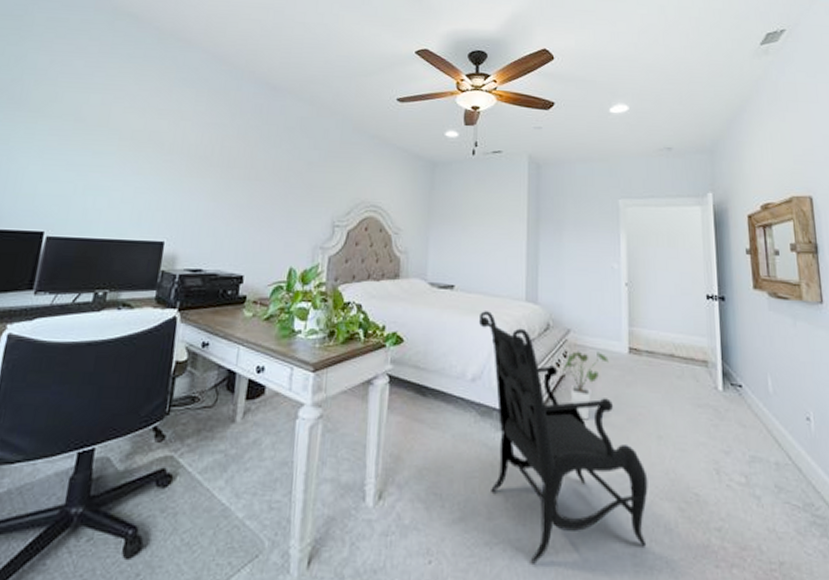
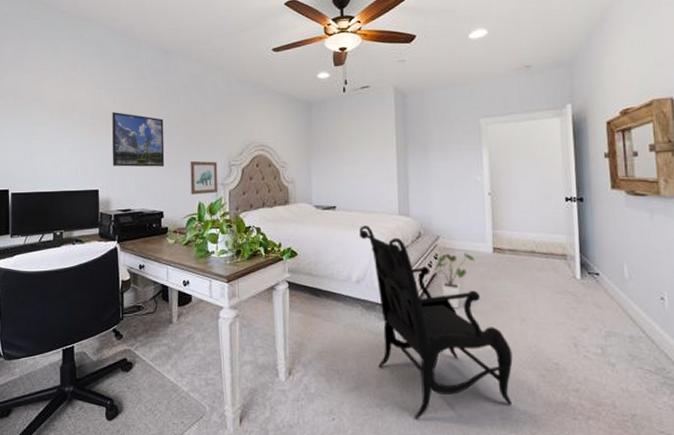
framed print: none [186,150,260,220] -> present [112,112,165,167]
wall art: none [281,216,319,259] -> present [190,160,218,195]

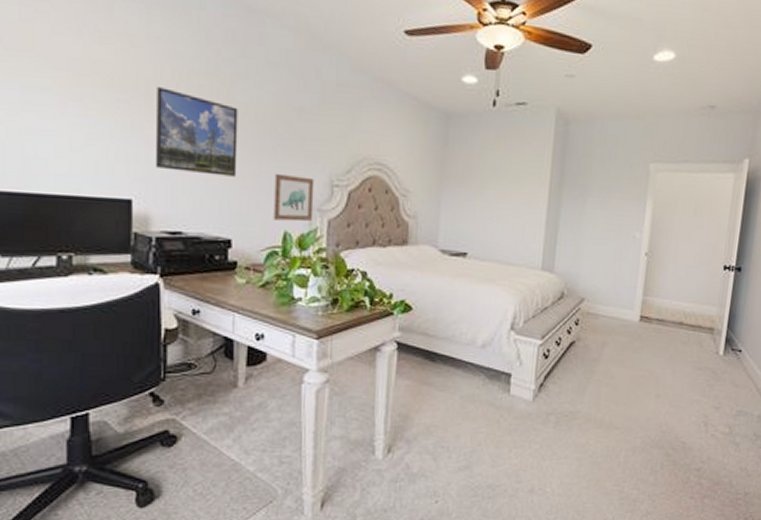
armchair: present [359,225,513,419] -> none [492,279,642,500]
house plant: present [434,253,475,309] -> none [573,319,619,382]

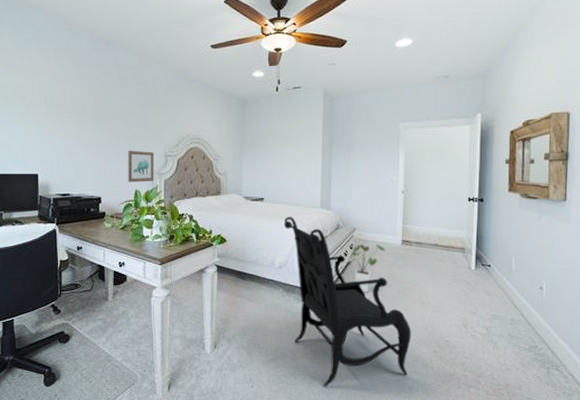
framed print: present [155,87,238,177] -> none [51,99,103,154]
armchair: none [492,279,642,500] -> present [284,217,412,387]
house plant: none [573,319,619,382] -> present [349,244,386,293]

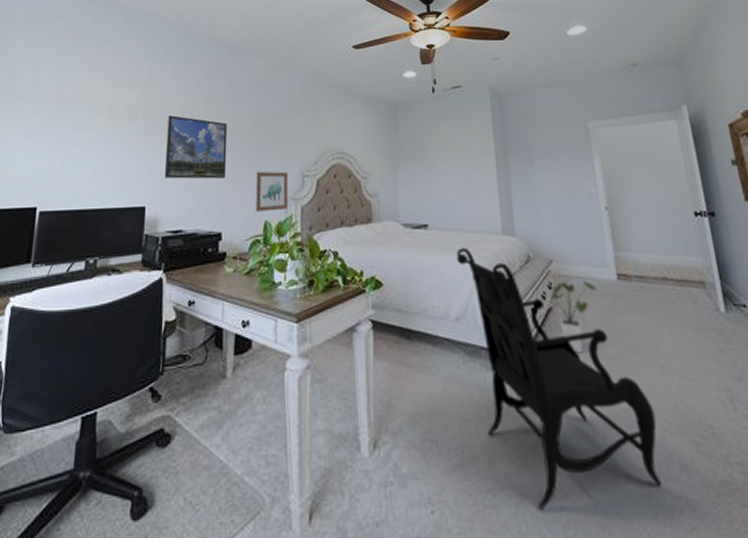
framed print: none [51,99,103,154] -> present [164,115,228,179]

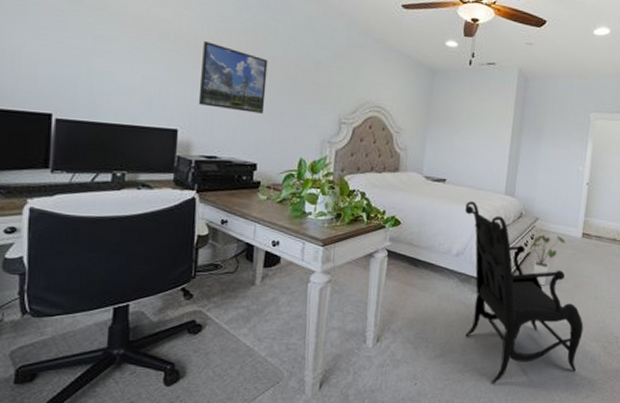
wall art: present [256,171,289,212] -> none [292,112,326,151]

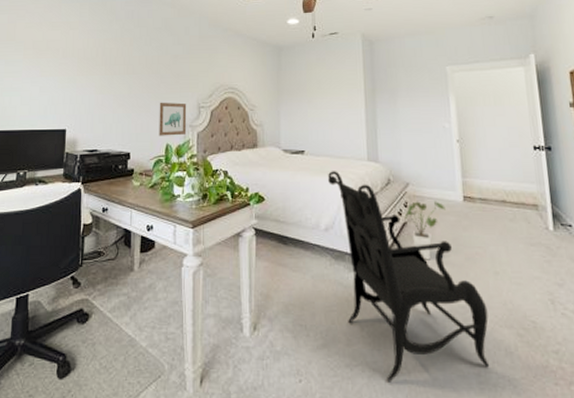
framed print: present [198,41,268,114] -> none [81,52,135,108]
wall art: none [292,112,326,151] -> present [159,102,187,136]

